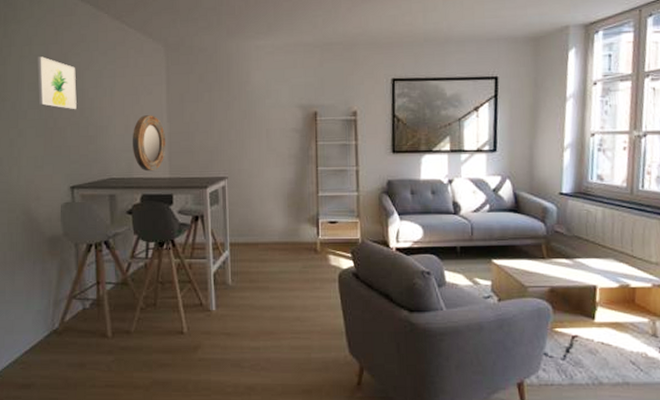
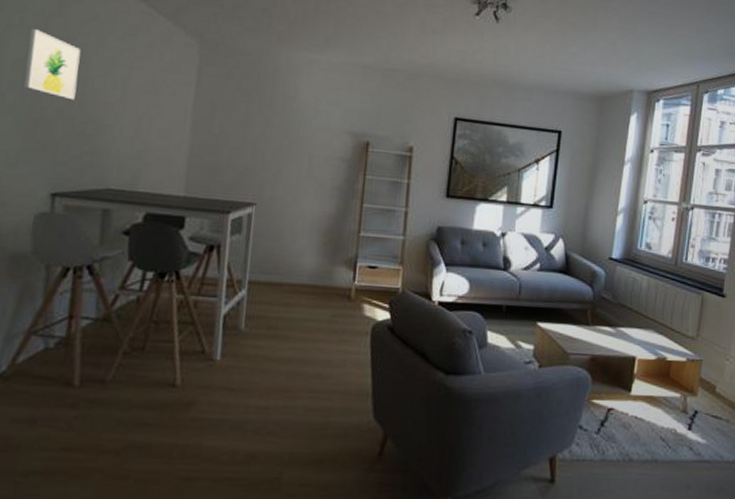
home mirror: present [133,115,166,172] -> none [141,119,187,187]

